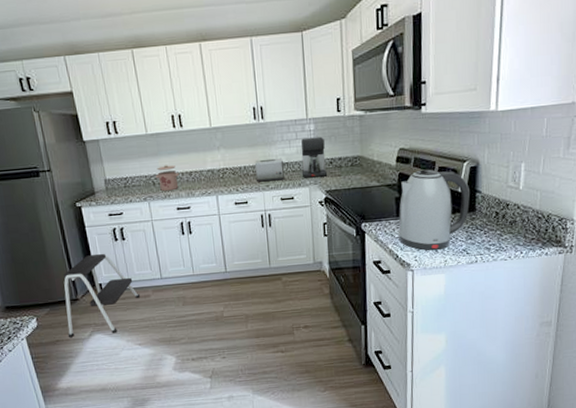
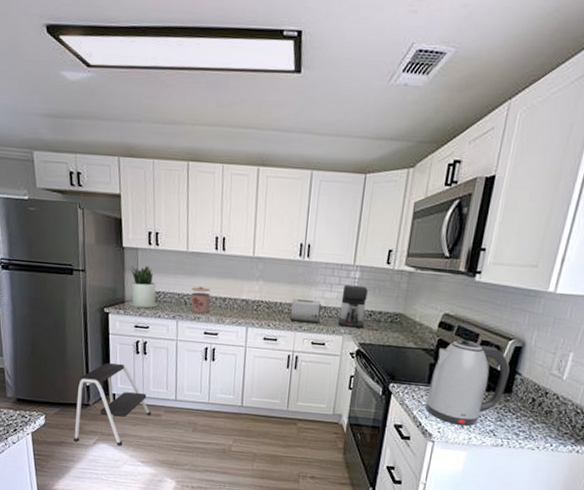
planter: none [94,154,128,198] -> present [128,265,159,309]

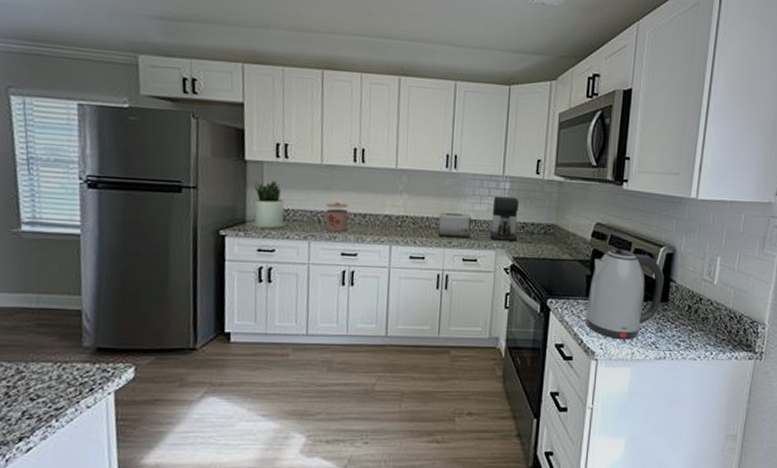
step stool: present [73,362,151,446] -> none [172,294,276,398]

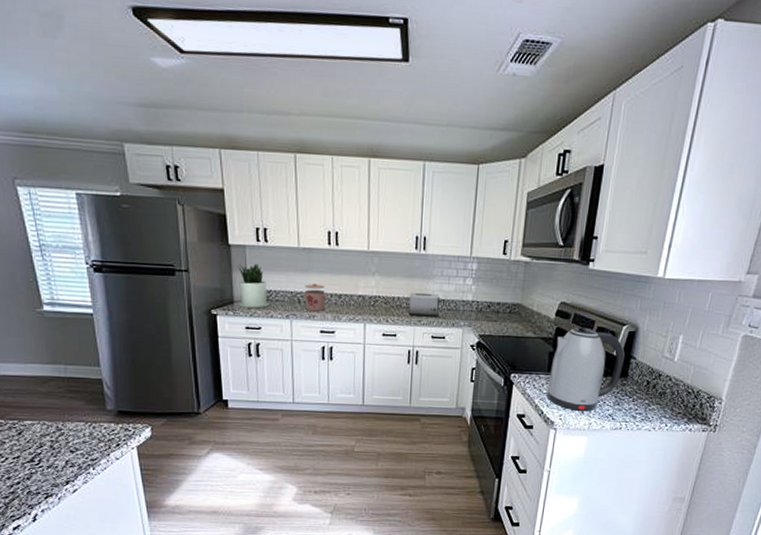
coffee maker: present [490,196,519,241] -> none [458,276,485,320]

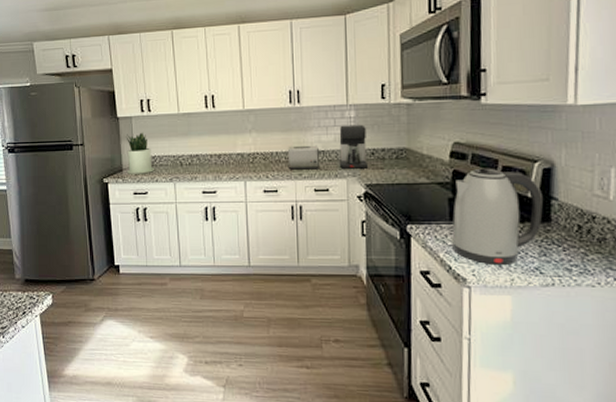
cooking pot: present [302,283,329,312] -> none [183,146,208,173]
coffee maker: none [458,276,485,320] -> present [339,124,369,169]

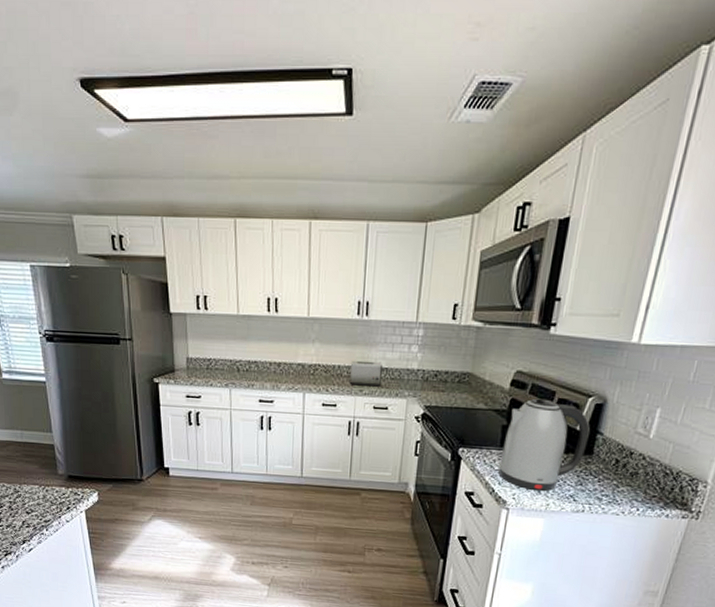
planter: present [126,132,155,175] -> none [179,331,210,378]
coffee maker: present [339,124,369,169] -> none [402,343,432,390]

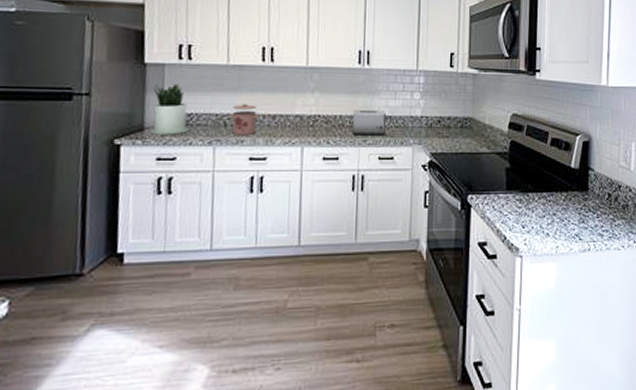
planter: none [179,331,210,378] -> present [149,83,190,136]
cooking pot: none [241,351,268,381] -> present [229,104,261,136]
kettle: present [498,398,590,492] -> none [508,139,582,234]

